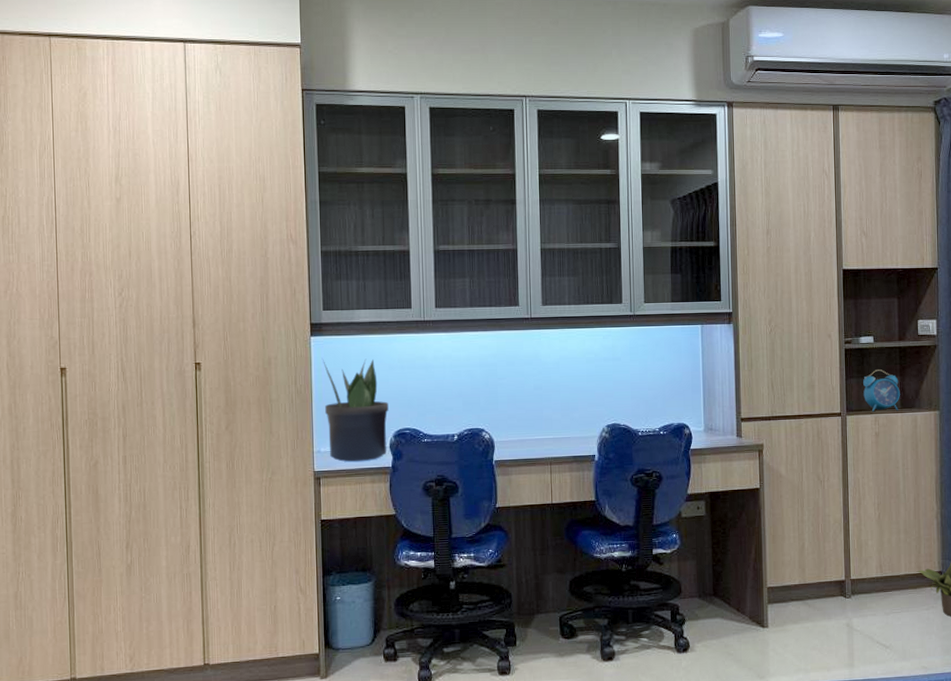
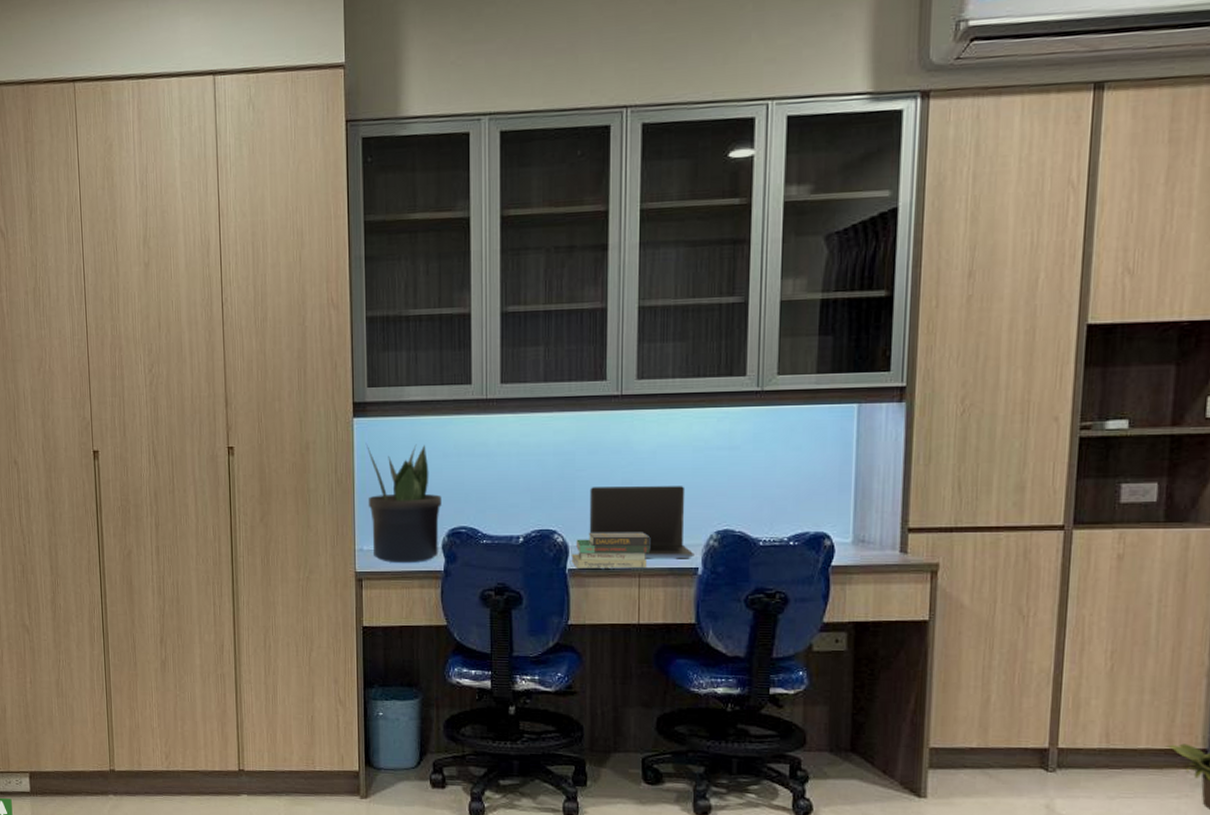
books: none [496,428,558,460] -> present [571,532,651,569]
laptop computer: none [509,390,592,450] -> present [589,486,694,559]
alarm clock: present [863,369,900,412] -> none [1104,467,1165,526]

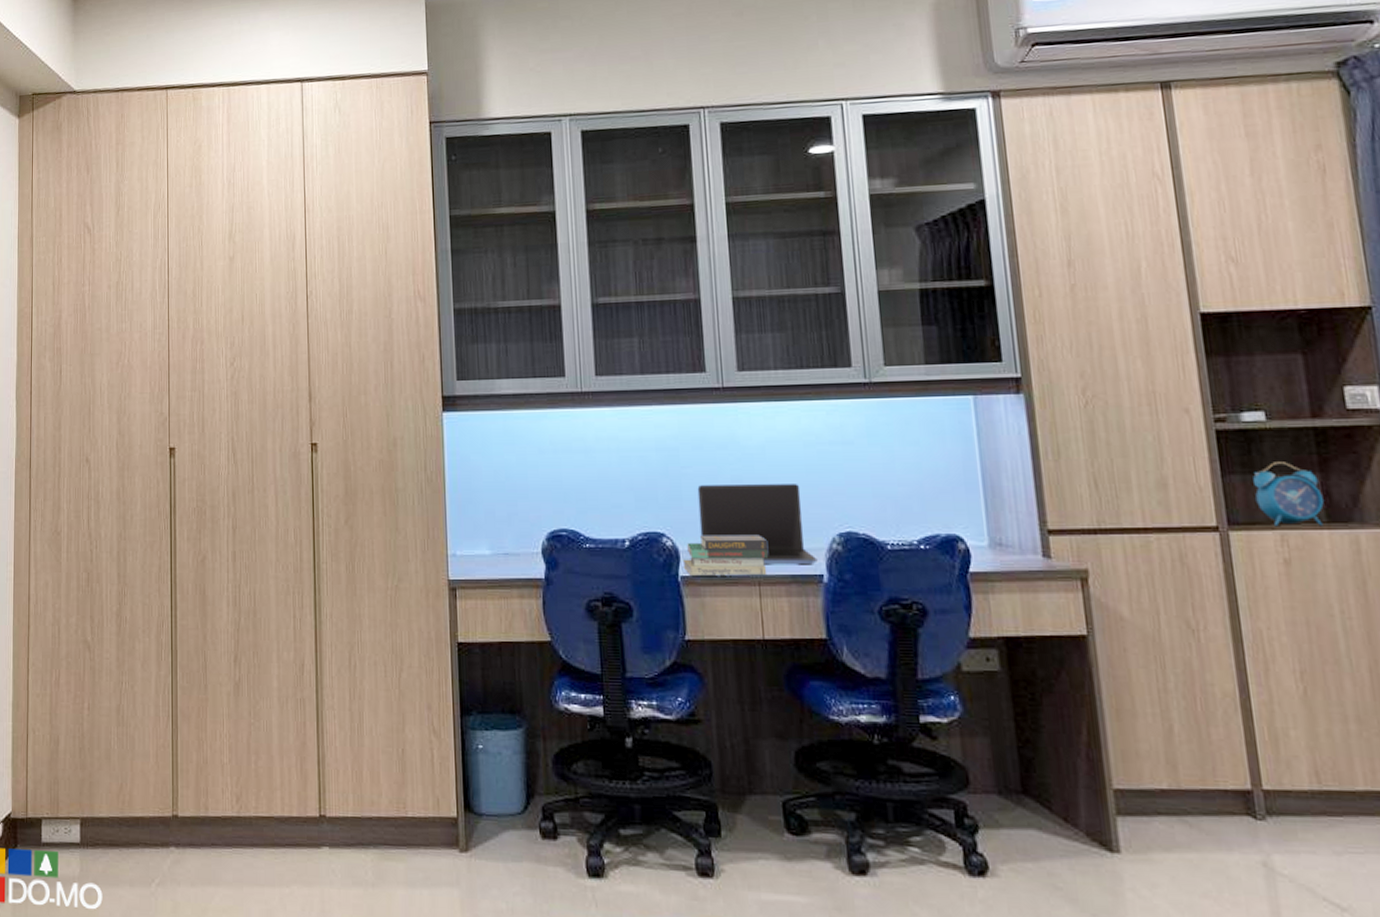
planter: present [365,444,442,564] -> none [456,439,539,571]
alarm clock: none [1104,467,1165,526] -> present [1253,462,1324,527]

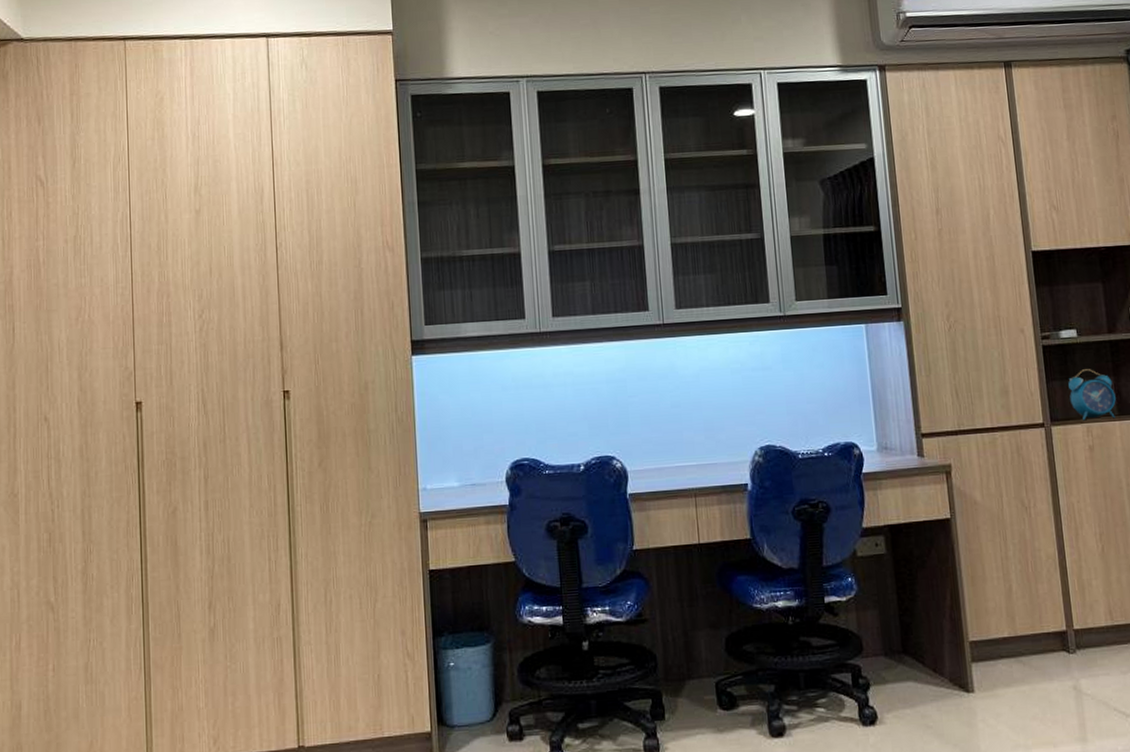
books: present [682,535,769,576] -> none [630,452,703,493]
laptop computer: present [697,484,818,565] -> none [642,406,743,479]

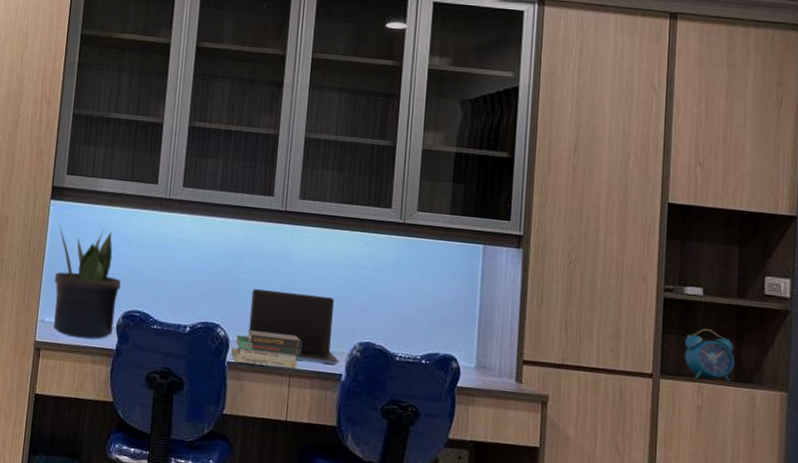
planter: none [425,379,503,501] -> present [53,224,121,340]
books: none [630,452,703,493] -> present [230,330,302,370]
laptop computer: none [642,406,743,479] -> present [248,289,339,365]

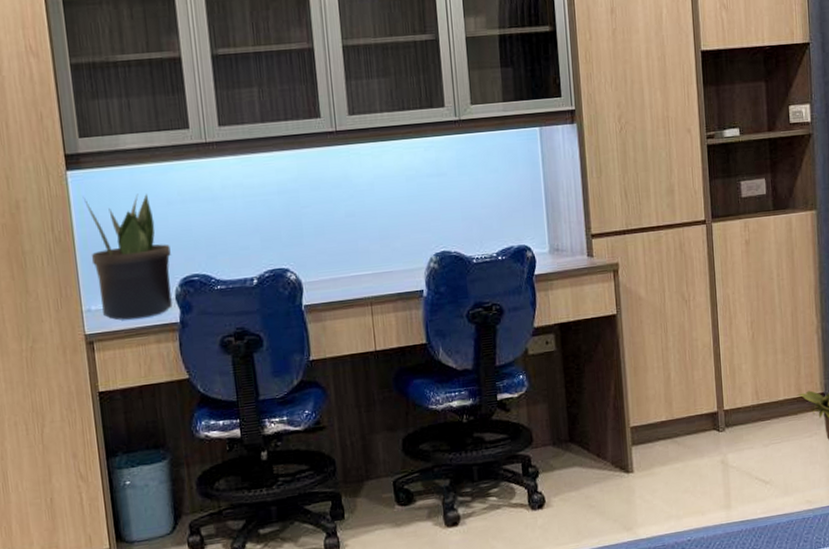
books: present [230,330,302,370] -> none [305,261,379,304]
laptop computer: present [248,289,339,365] -> none [316,214,419,287]
alarm clock: present [685,329,735,384] -> none [729,166,772,217]

